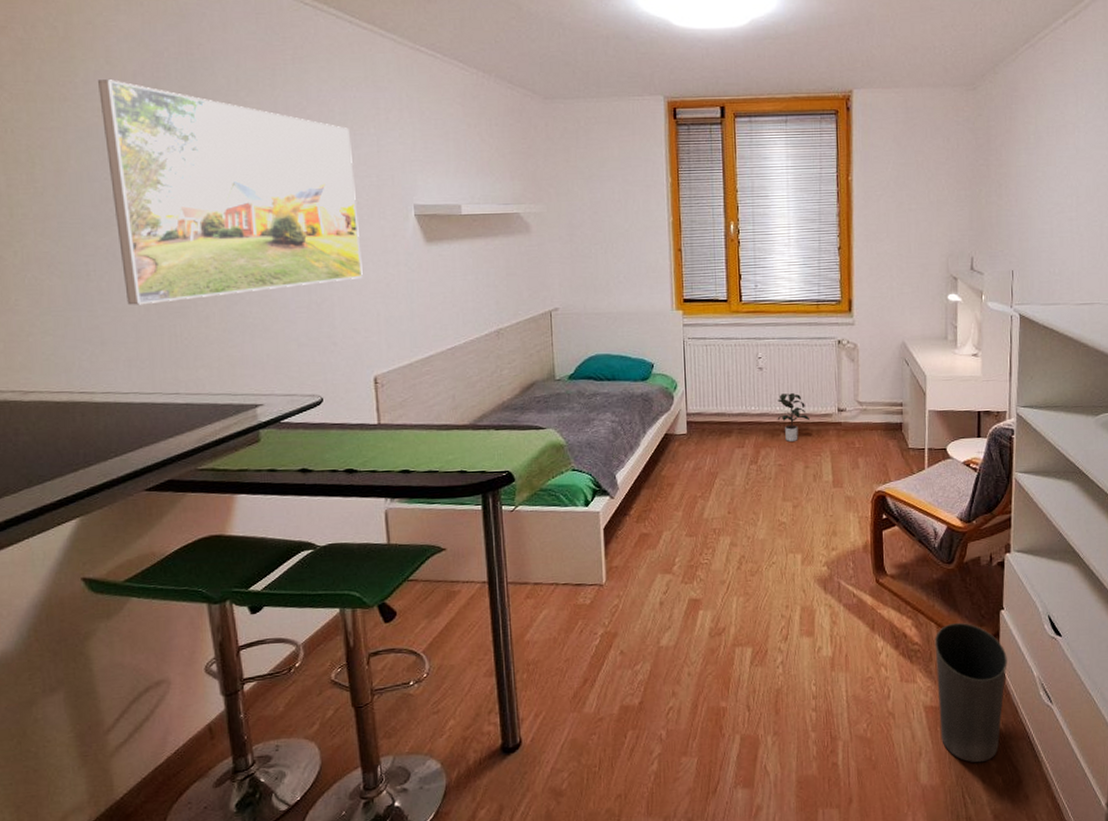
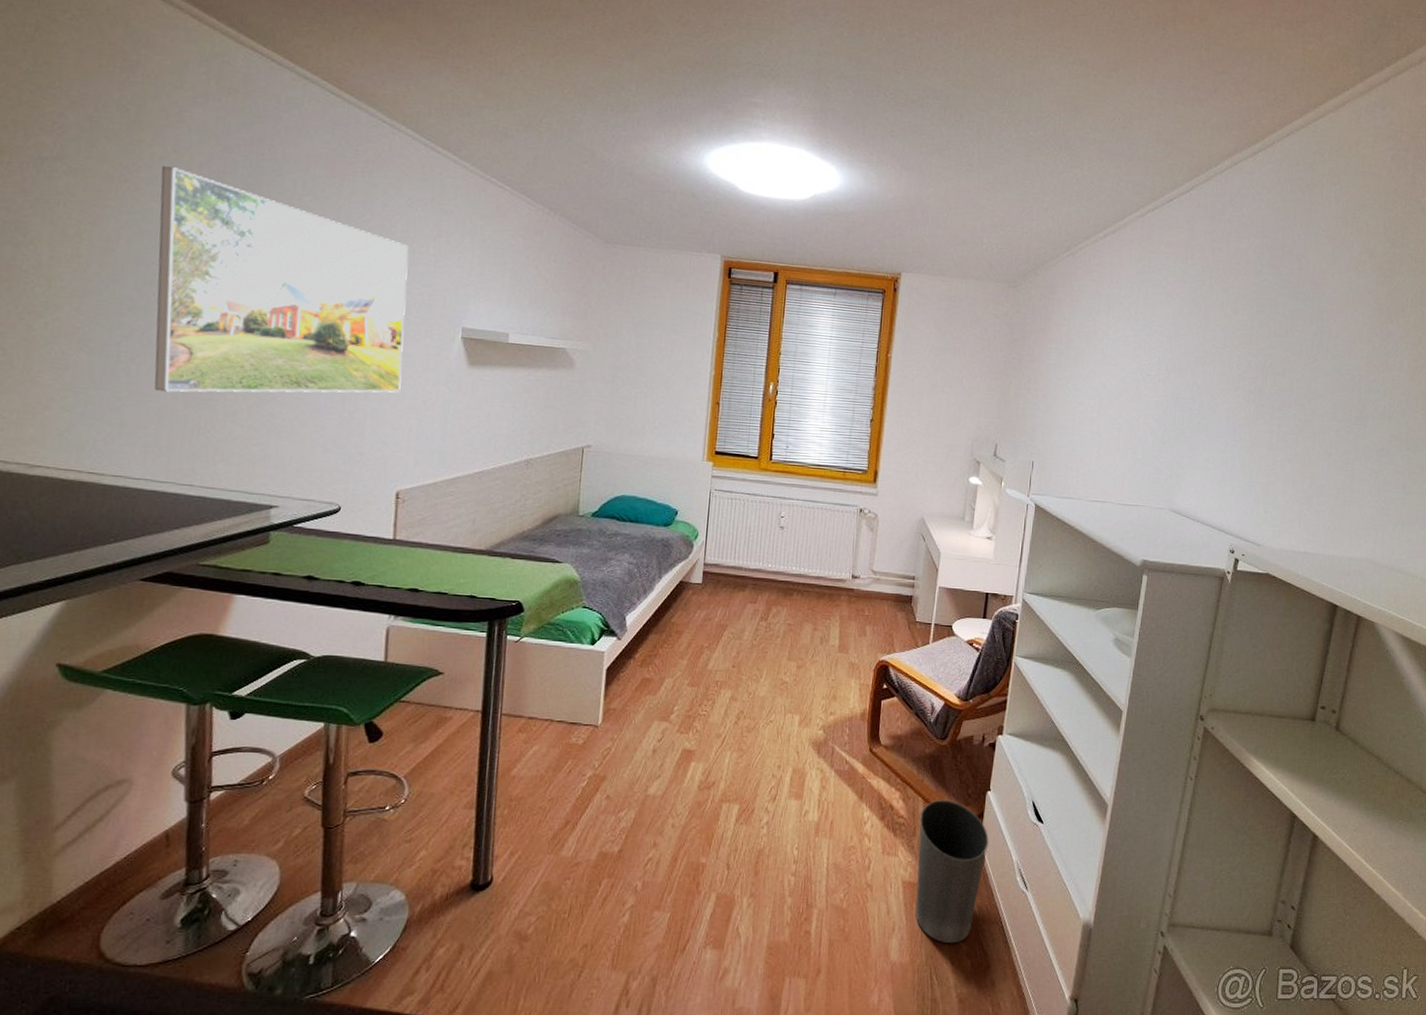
potted plant: present [777,393,809,442] -> none [792,554,823,602]

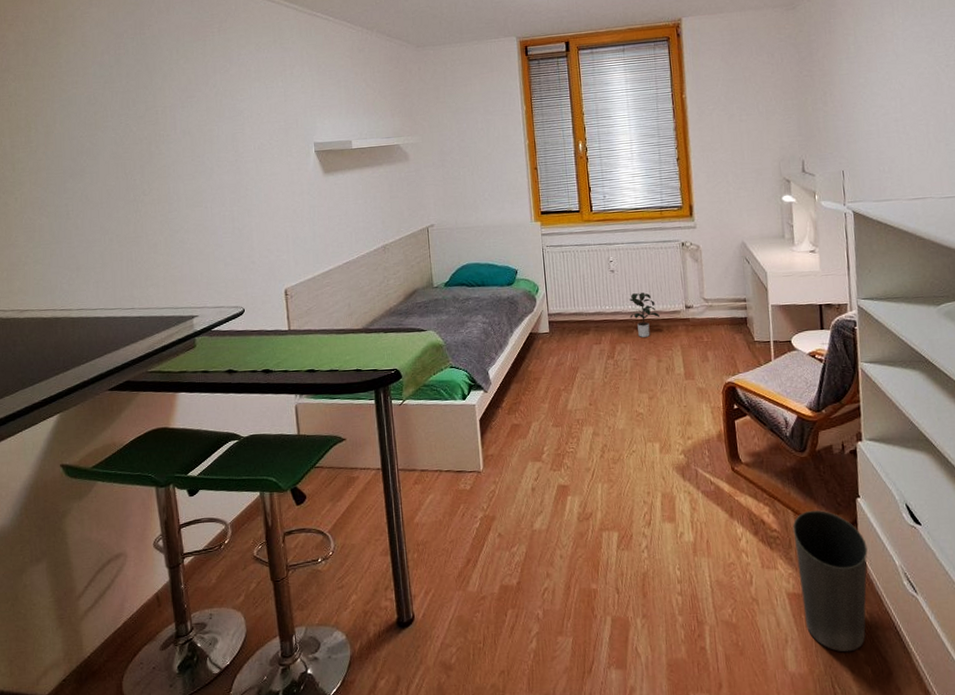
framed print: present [154,166,409,393] -> none [76,58,275,237]
potted plant: none [792,554,823,602] -> present [629,293,660,337]

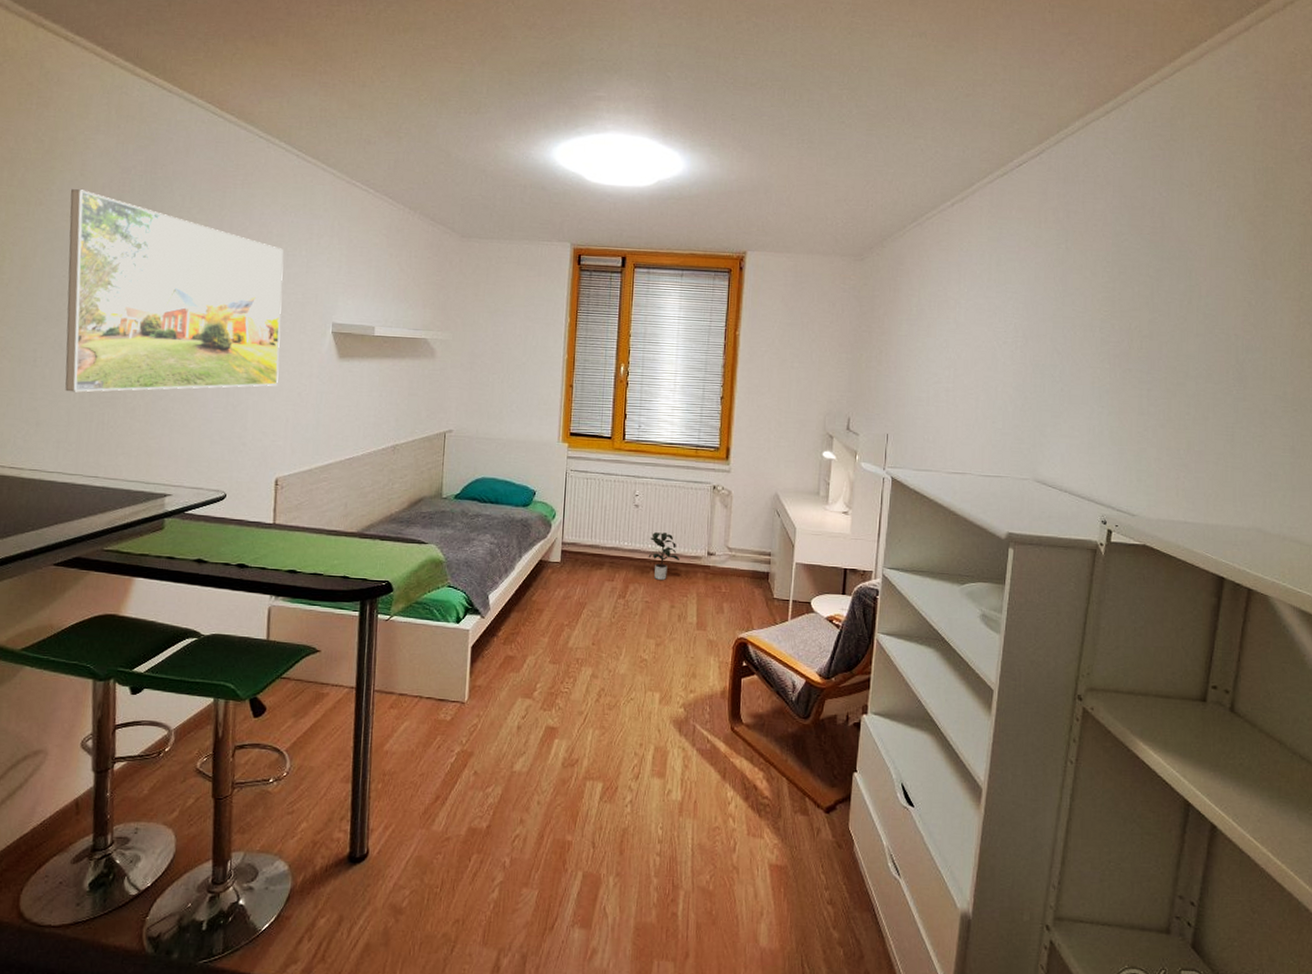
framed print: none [76,58,275,237] -> present [65,189,284,392]
waste basket: present [792,510,868,652] -> none [784,780,857,931]

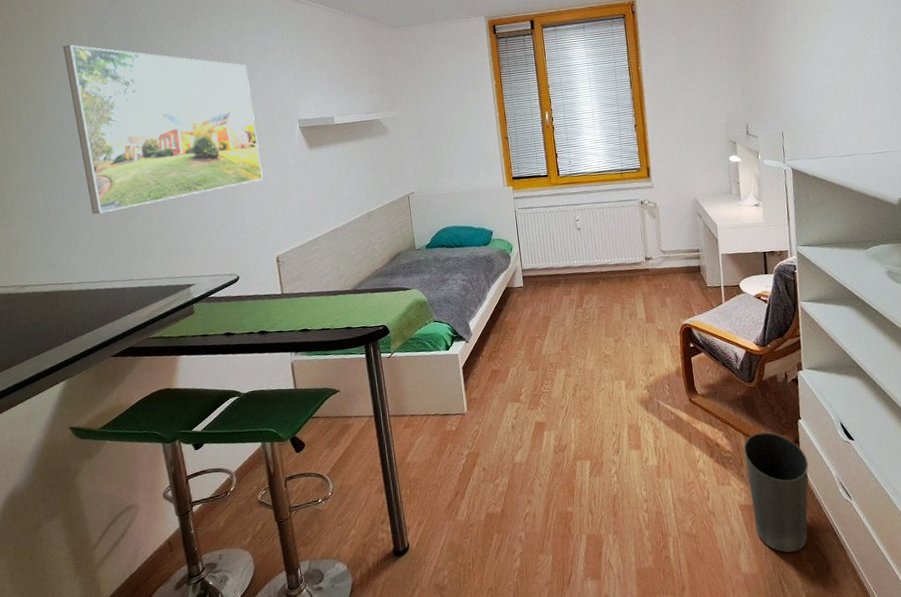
potted plant: present [648,532,679,580] -> none [595,247,622,288]
waste basket: none [784,780,857,931] -> present [743,432,809,553]

